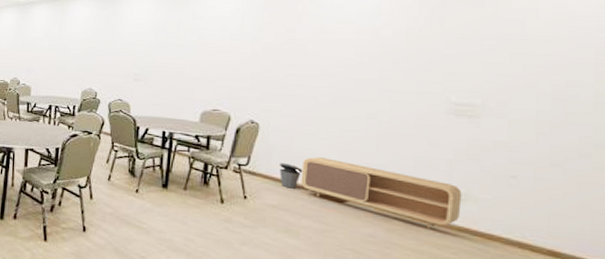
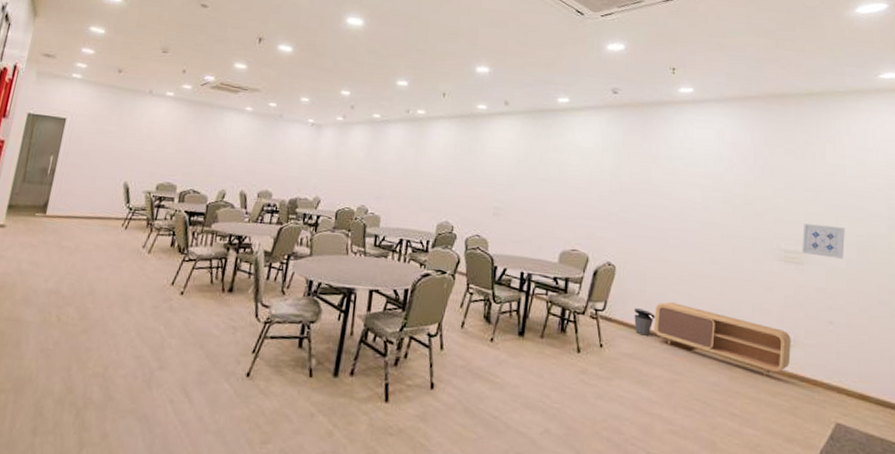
wall art: none [478,74,535,111] -> present [802,223,845,259]

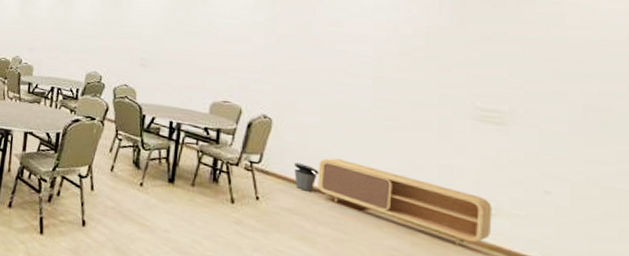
wall art: present [802,223,845,259] -> none [505,79,566,121]

